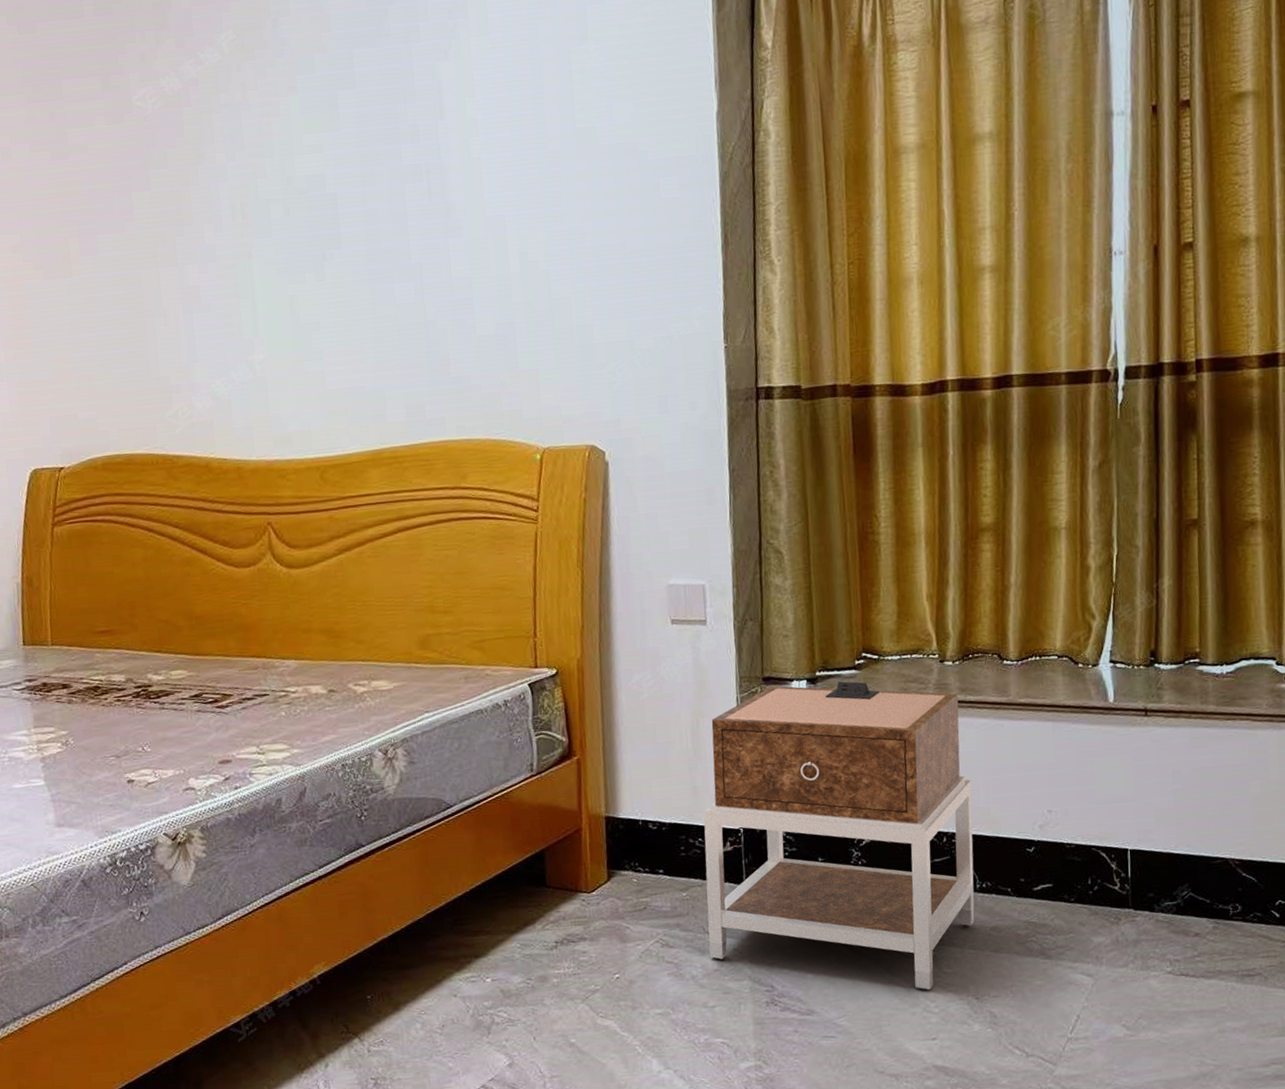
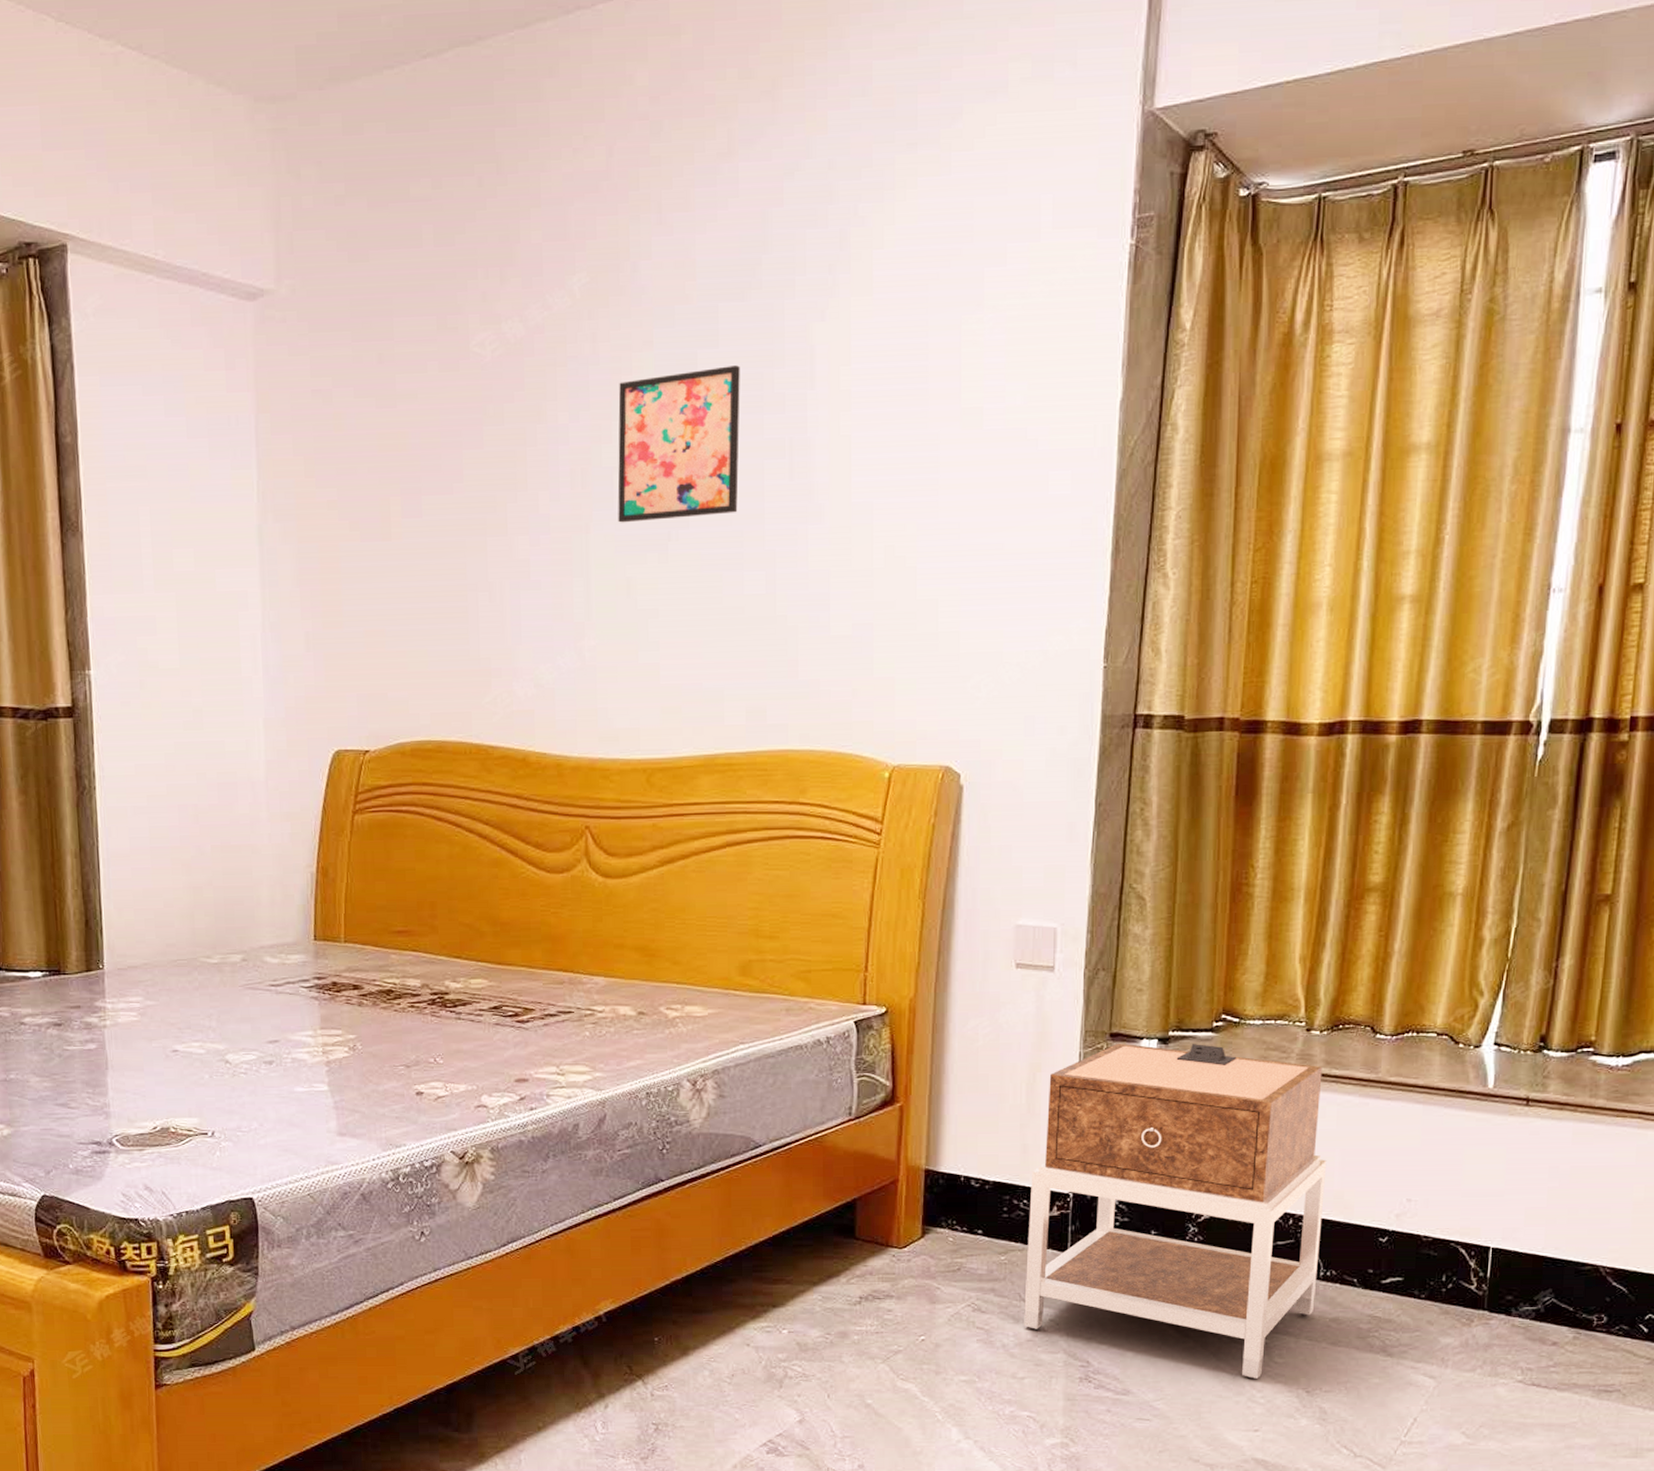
wall art: none [269,103,384,248] -> present [617,365,740,523]

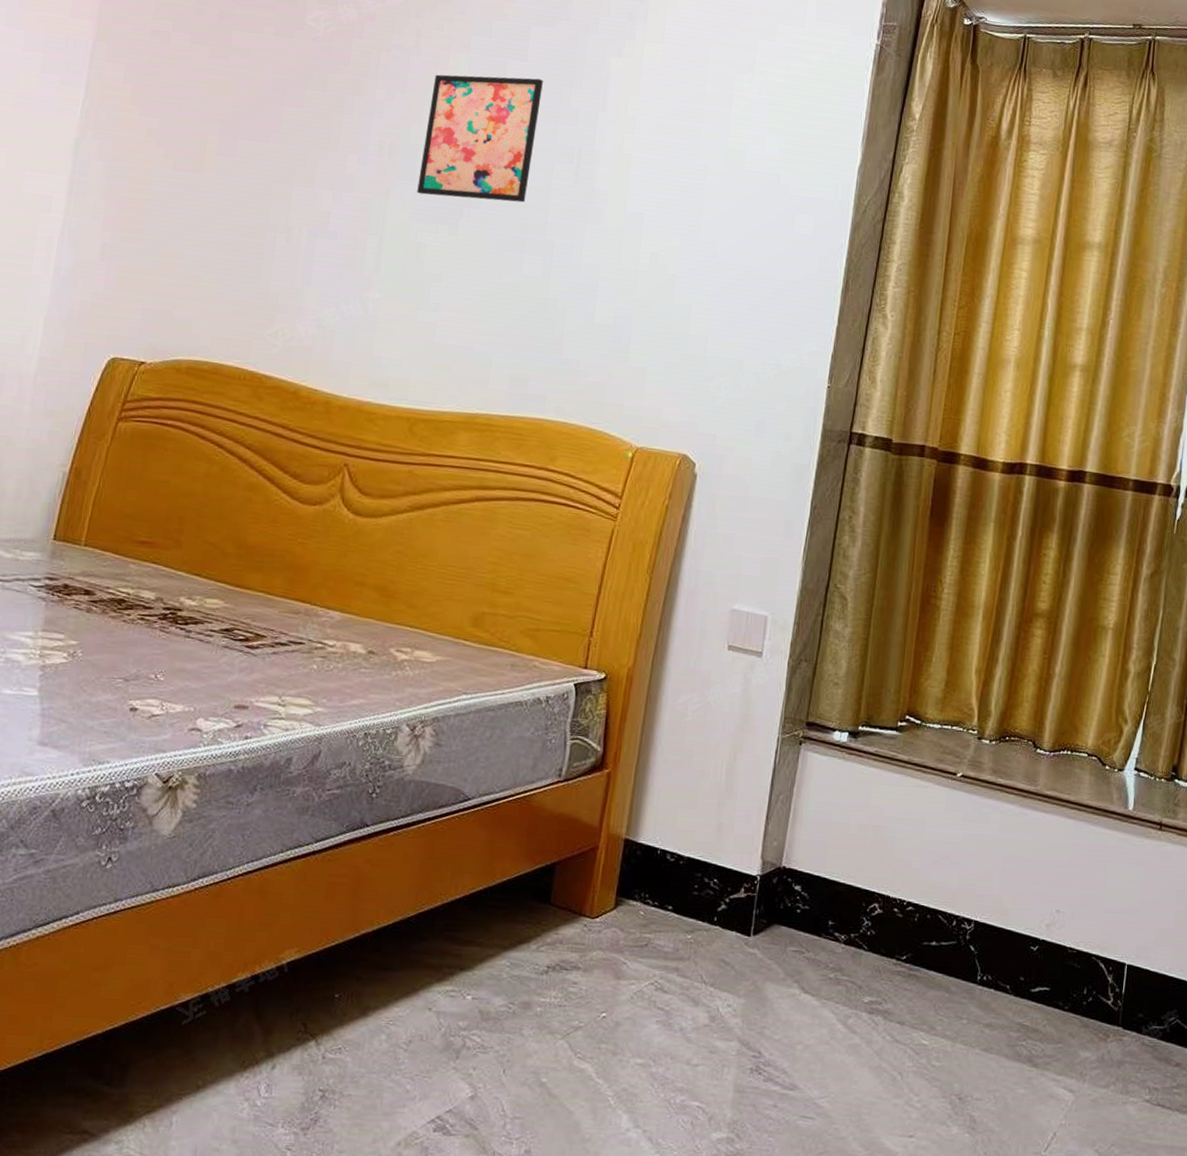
nightstand: present [1024,1043,1327,1380] -> none [702,732,990,1082]

